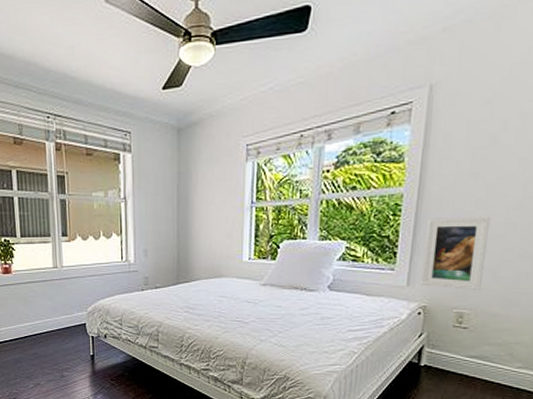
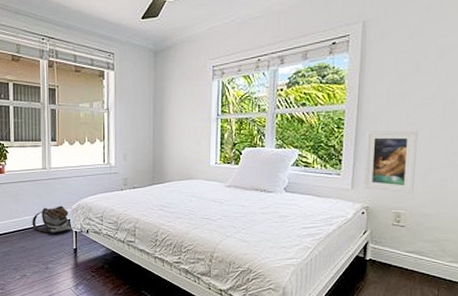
backpack: none [44,308,89,339] -> present [32,206,72,234]

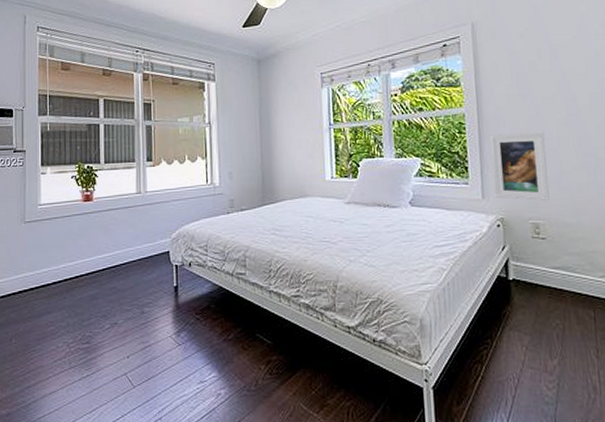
backpack: present [32,206,72,234] -> none [124,235,172,270]

